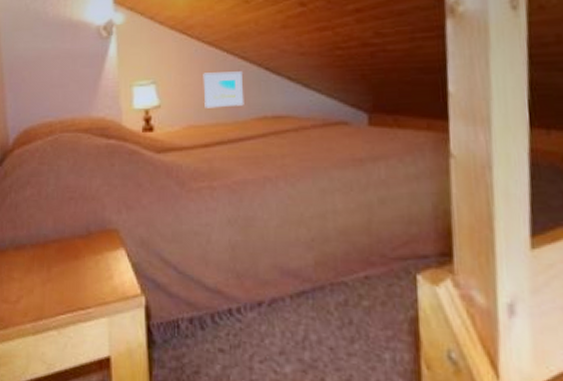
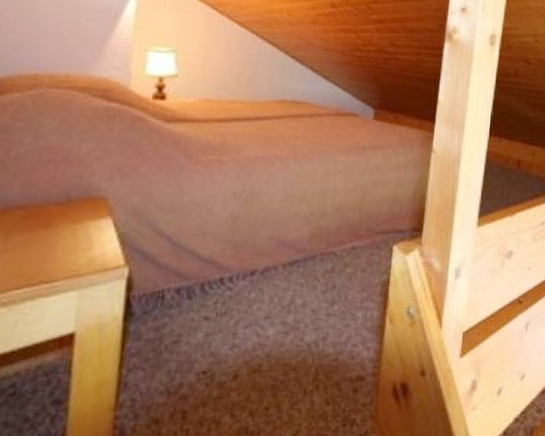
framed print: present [203,71,244,108] -> none [225,50,269,87]

